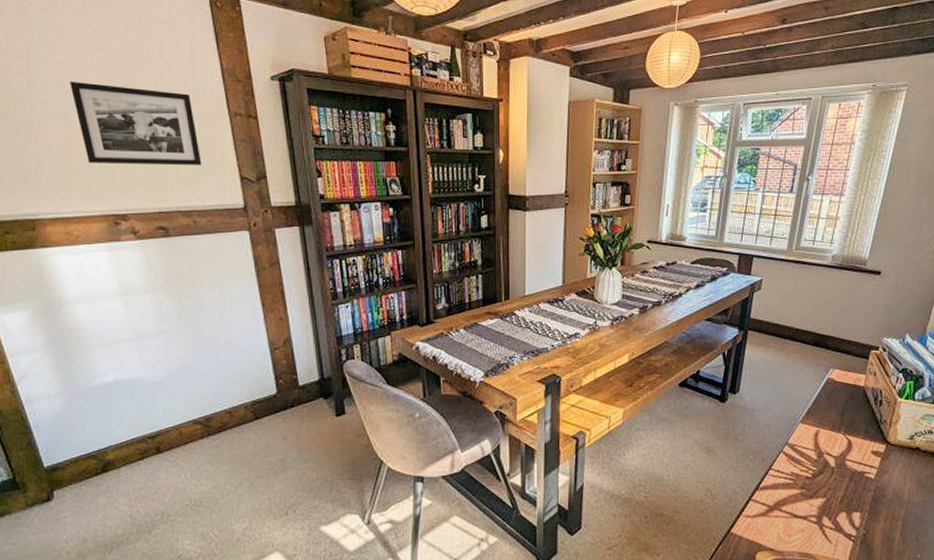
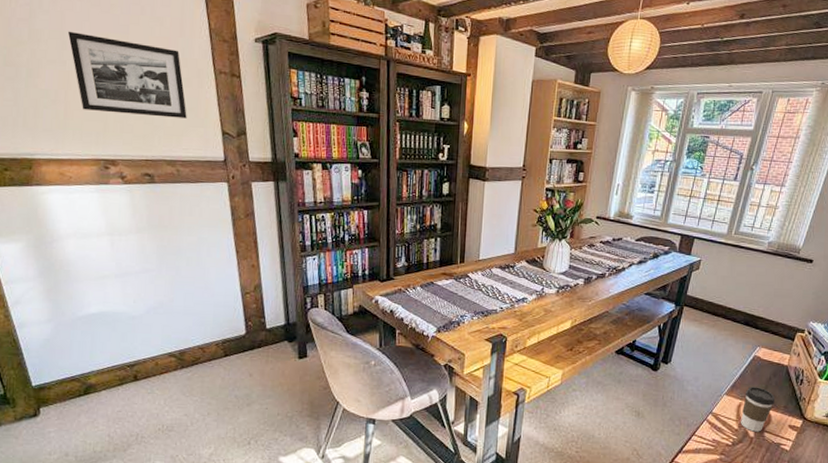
coffee cup: none [819,412,854,461] -> present [741,386,775,432]

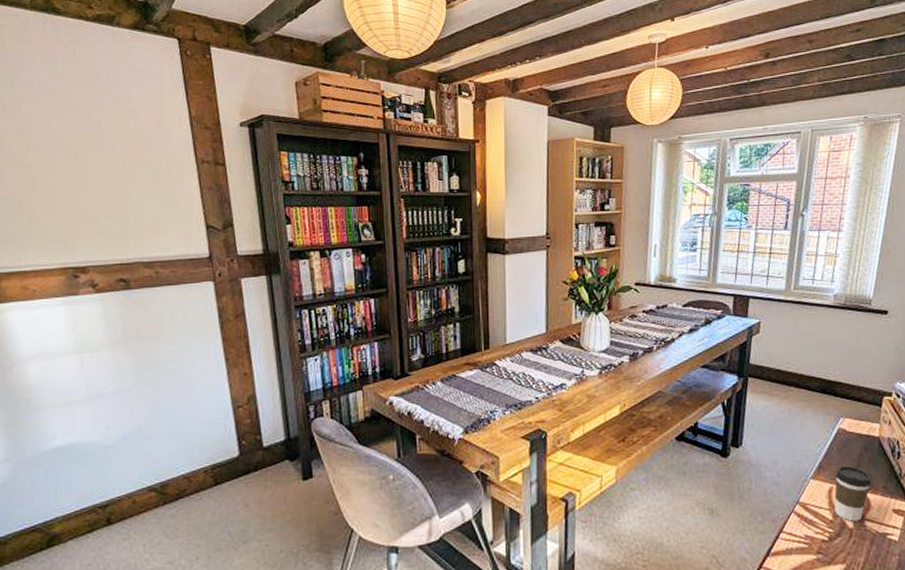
picture frame: present [68,31,187,119] -> none [34,132,167,216]

